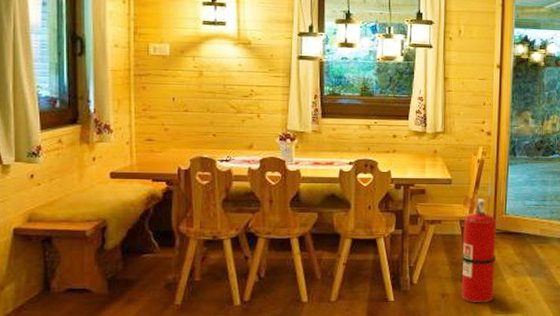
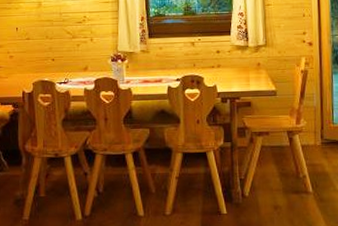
fire extinguisher: present [461,199,496,303] -> none [291,109,327,215]

